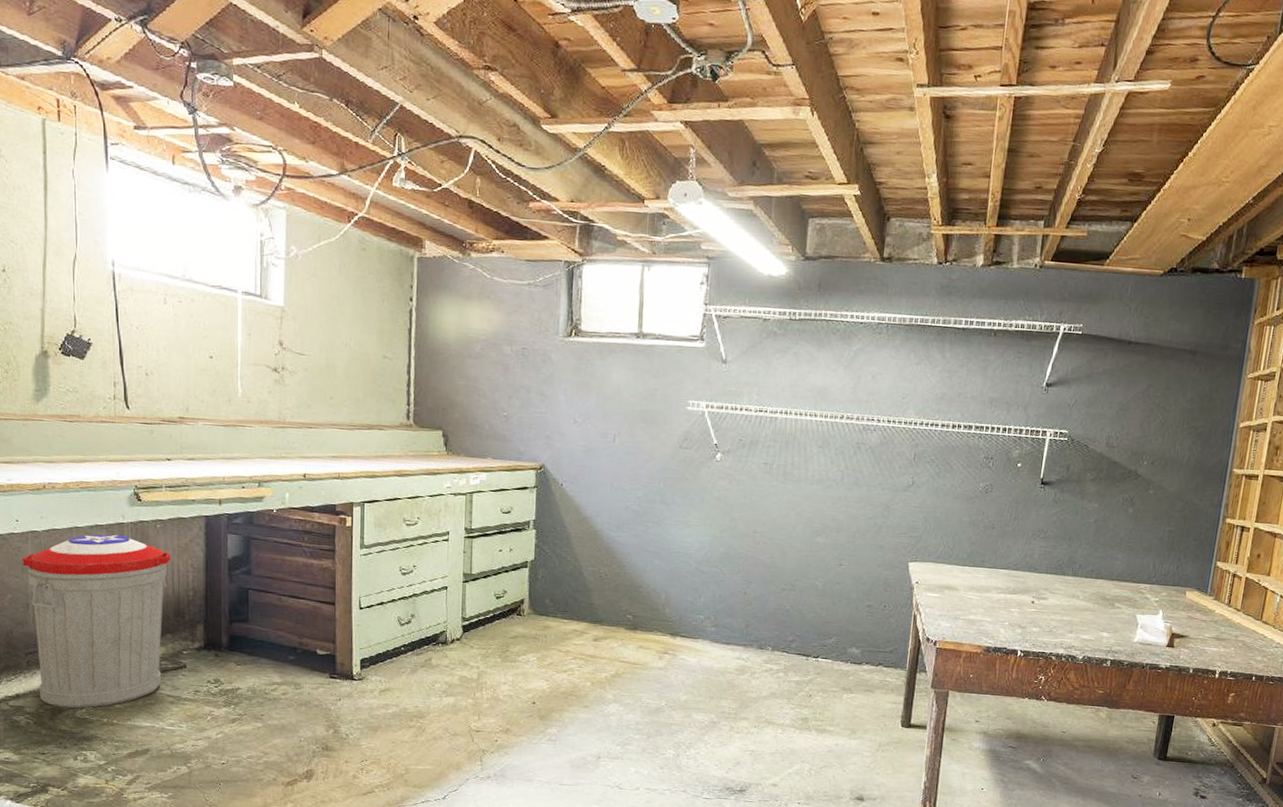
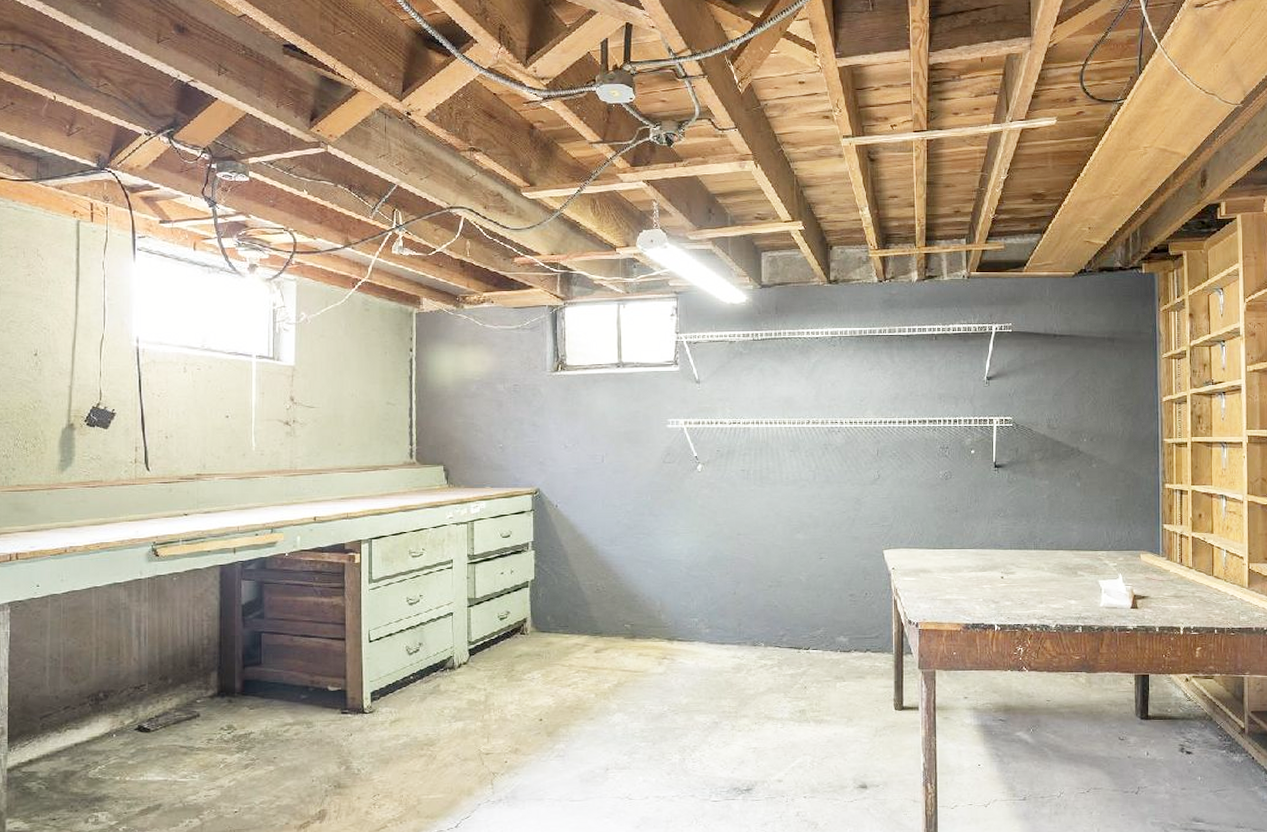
trash can: present [22,534,171,709] -> none [41,591,187,769]

